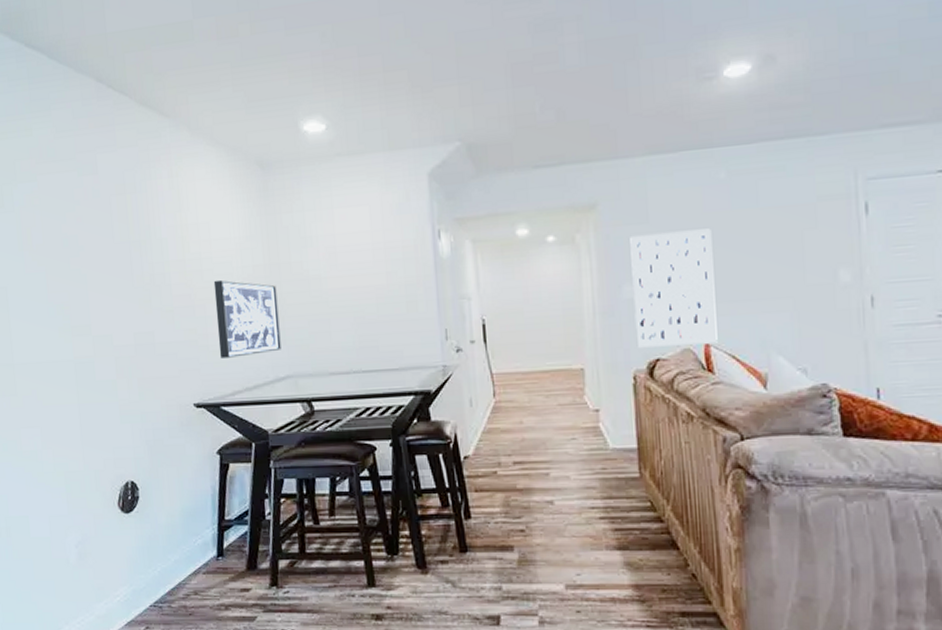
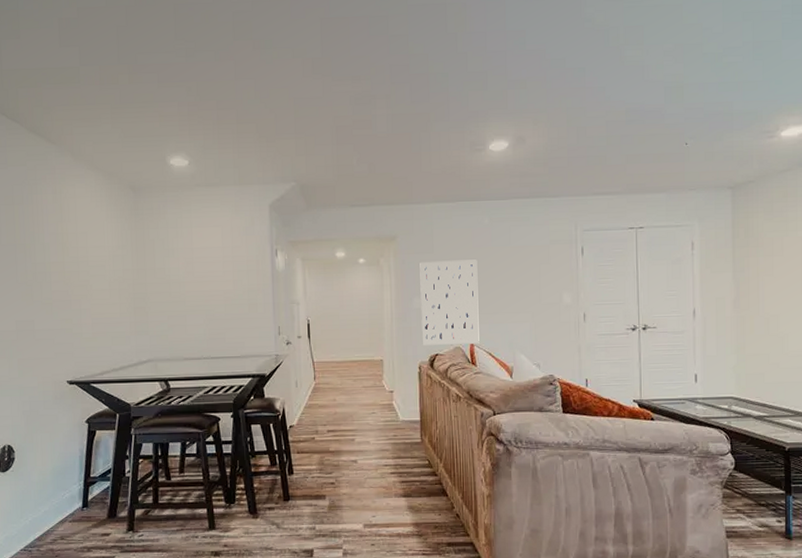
wall art: present [213,279,281,358] -> none [88,279,144,344]

